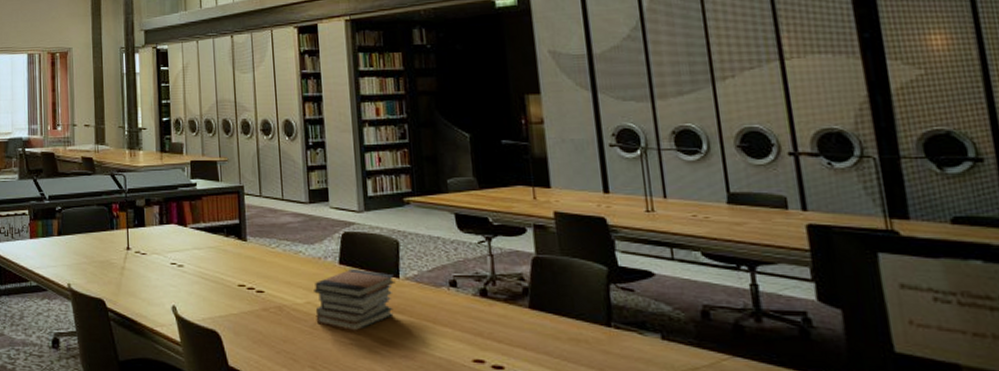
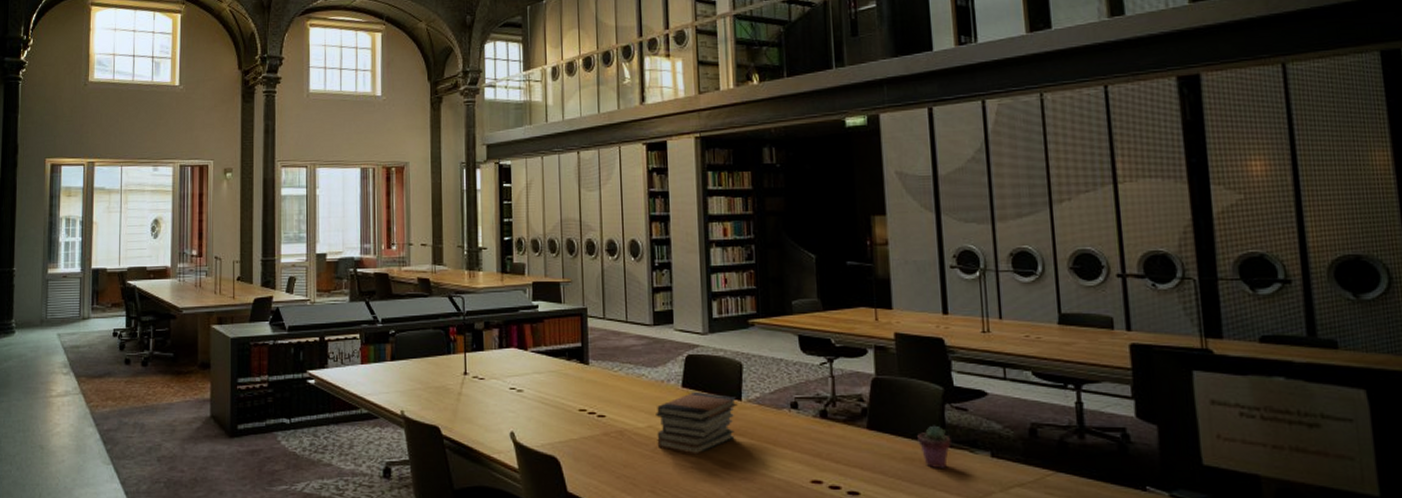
potted succulent: none [582,305,619,351] -> present [917,425,952,470]

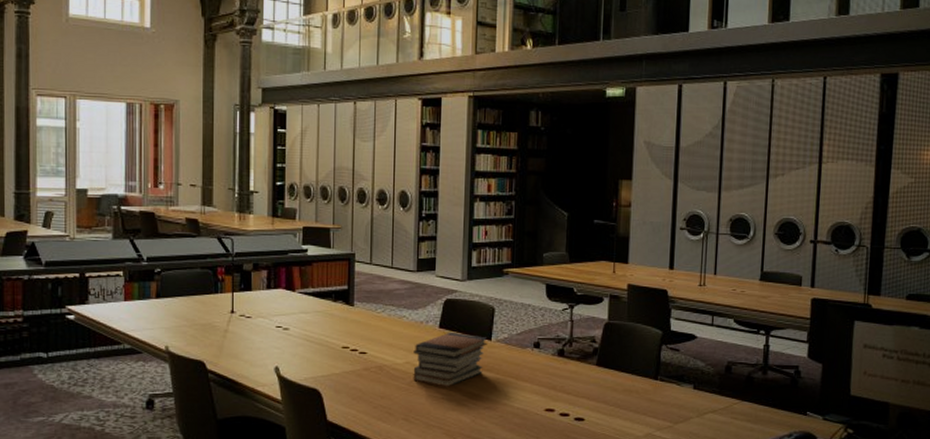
potted succulent: present [917,425,952,470] -> none [636,362,664,399]

